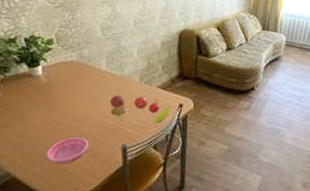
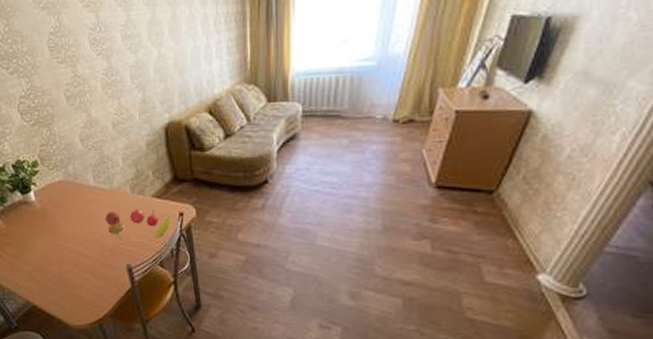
saucer: present [45,137,89,164] -> none [56,261,94,290]

